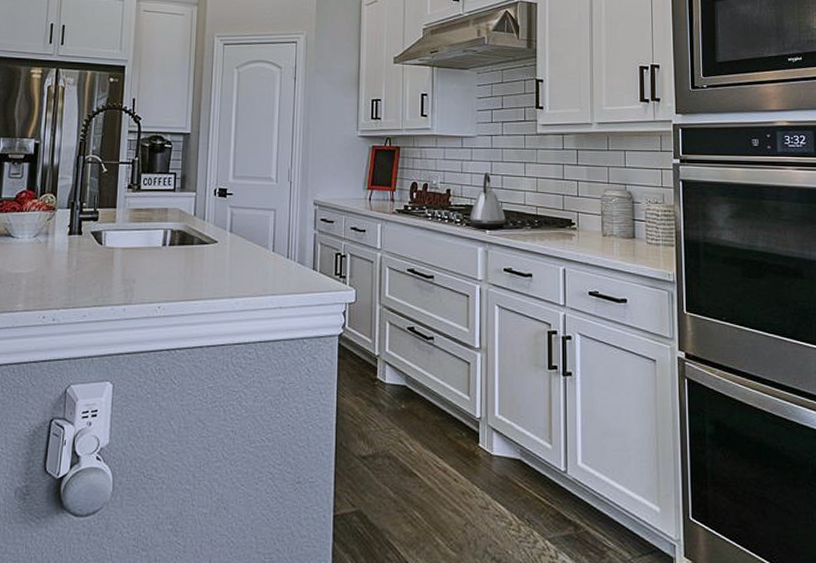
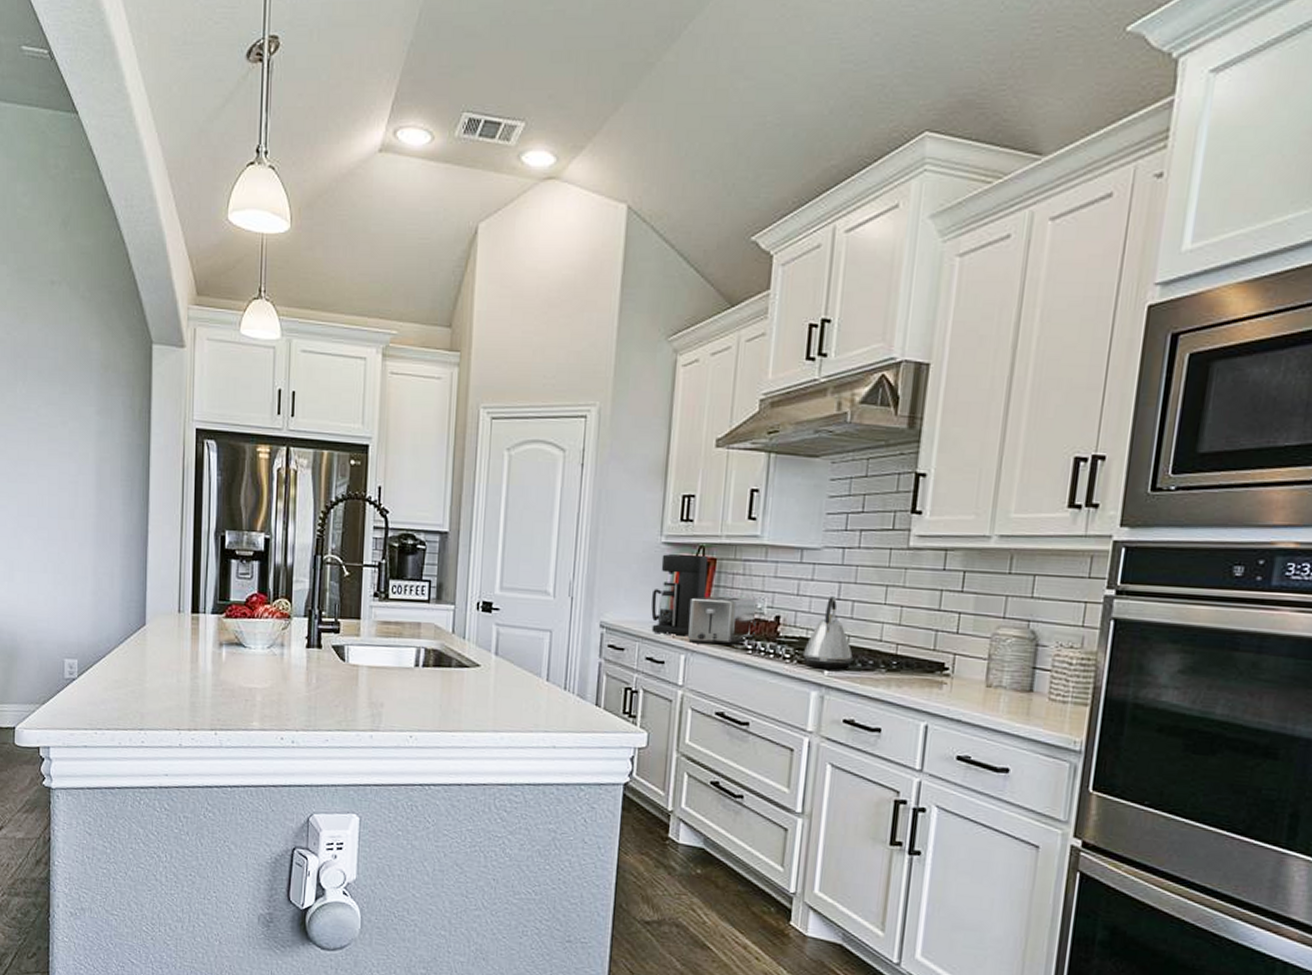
coffee maker: none [353,144,394,209] -> present [651,553,709,637]
toaster: none [382,176,432,216] -> present [688,595,756,647]

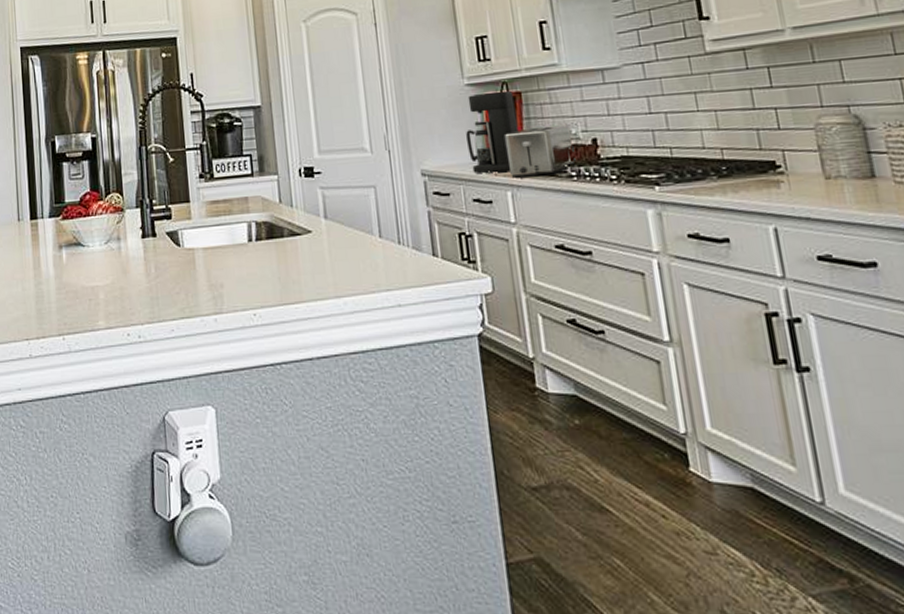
kettle: present [802,595,853,672] -> none [628,110,680,188]

